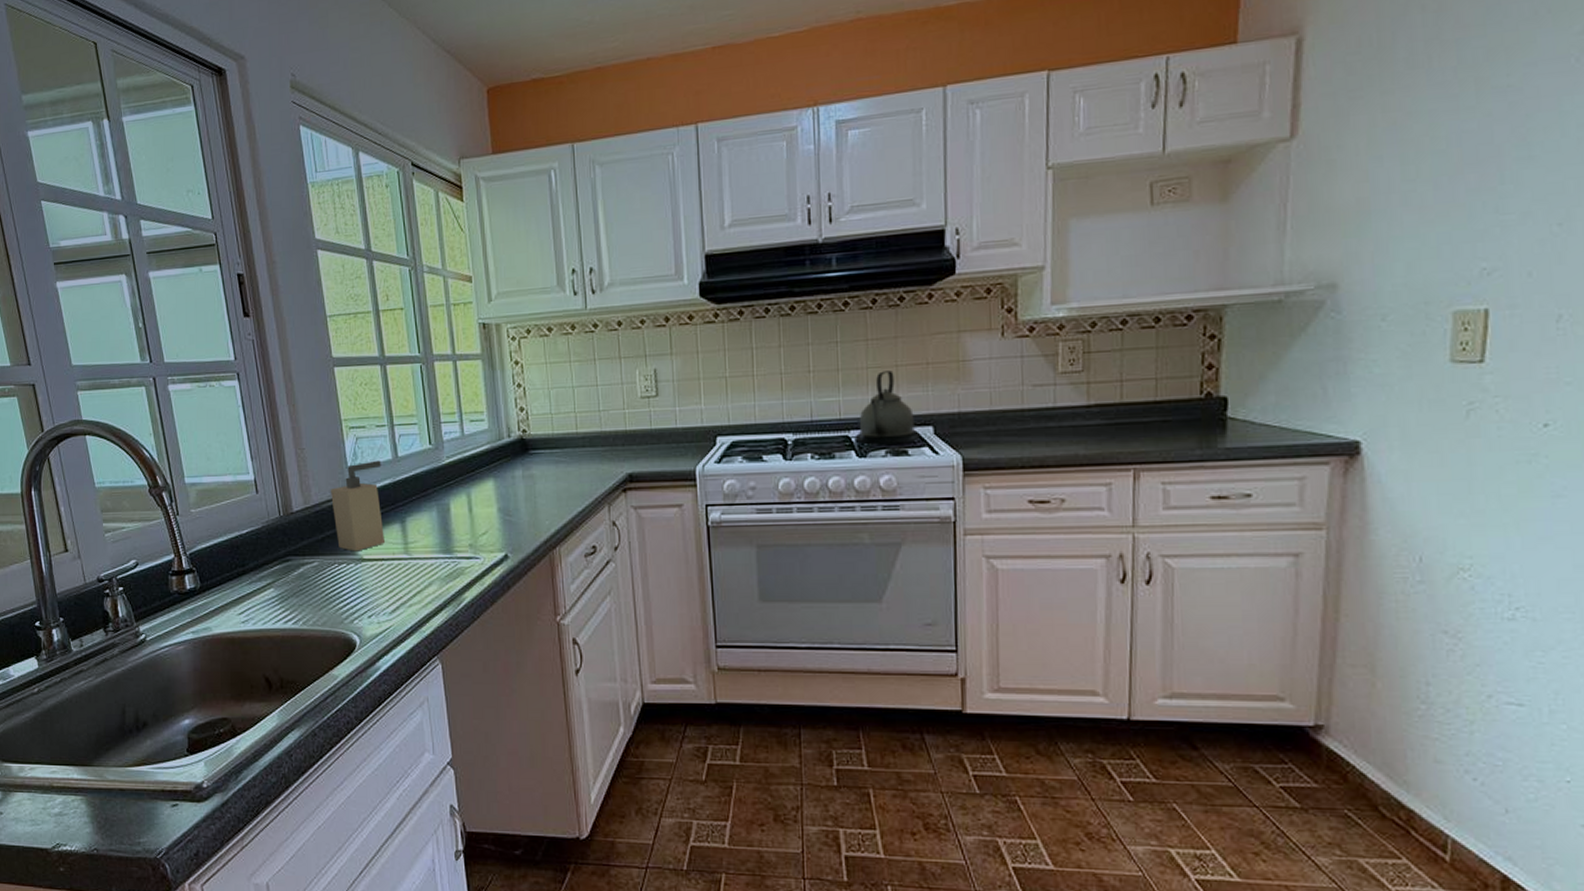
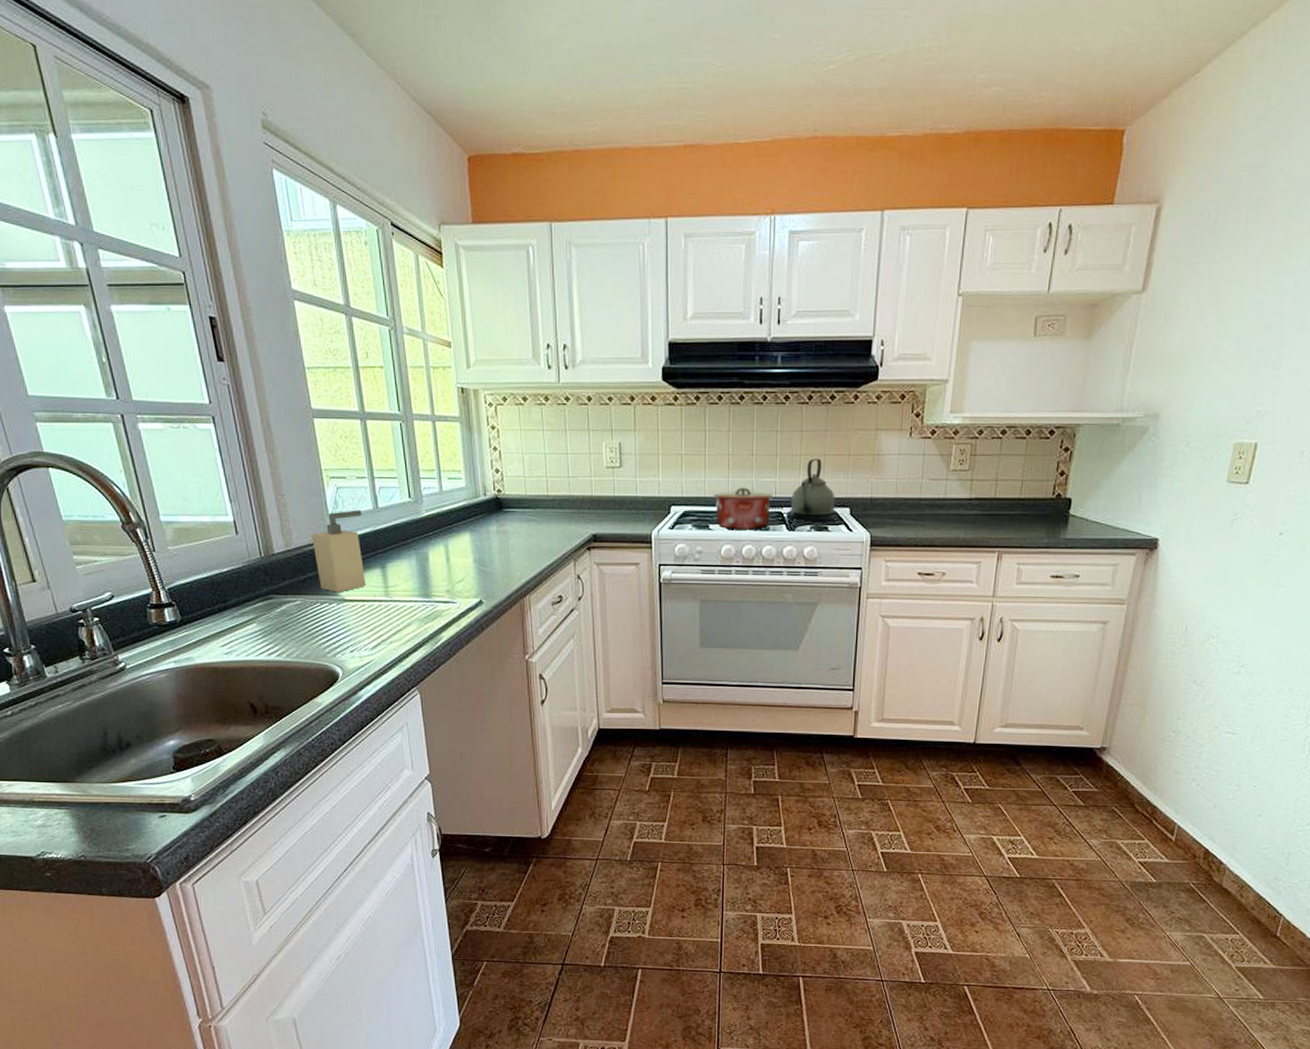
casserole: none [765,409,838,460] -> present [713,487,774,530]

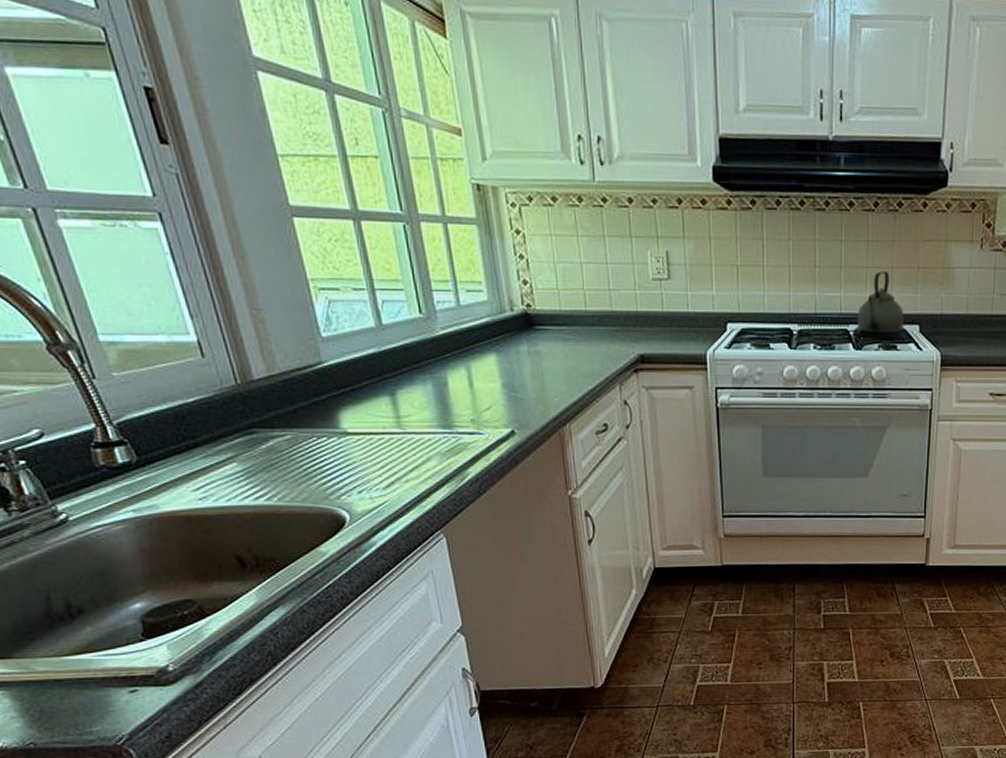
soap dispenser: present [312,510,366,593] -> none [301,327,372,425]
casserole: present [713,487,774,530] -> none [773,302,839,350]

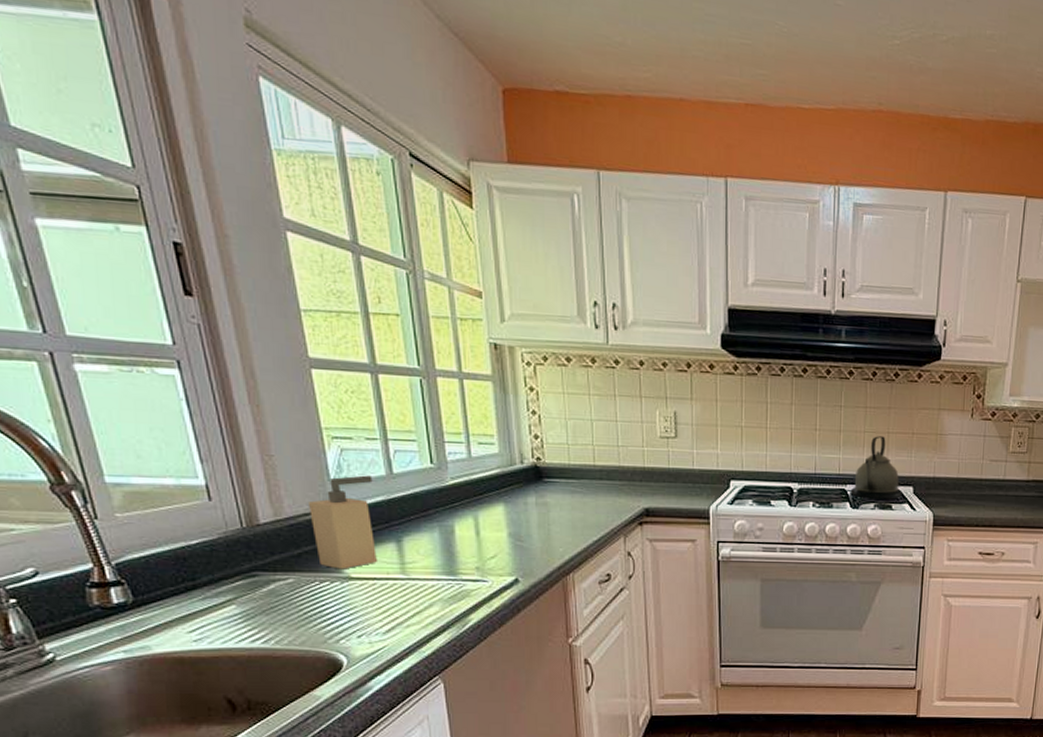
soap dispenser: none [301,327,372,425] -> present [309,475,377,570]

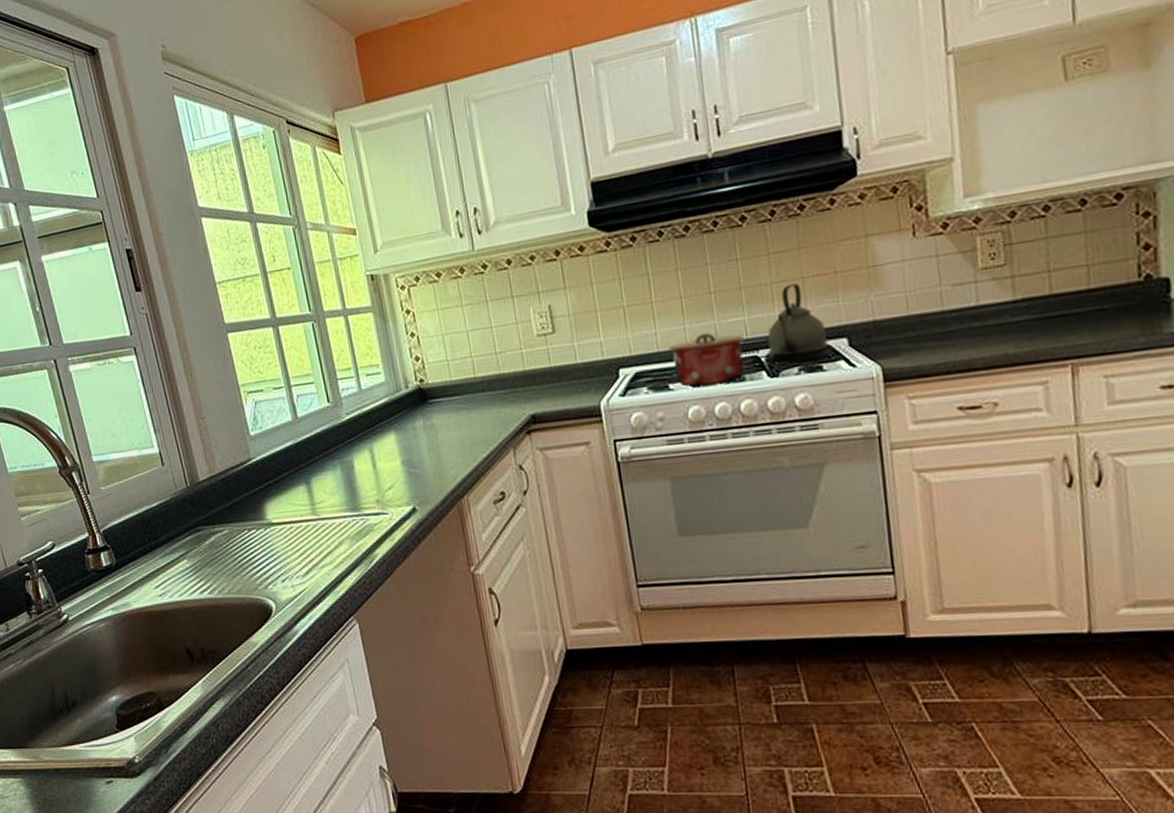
soap dispenser: present [309,475,377,570] -> none [234,423,292,517]
casserole: none [775,462,837,507] -> present [668,332,745,387]

